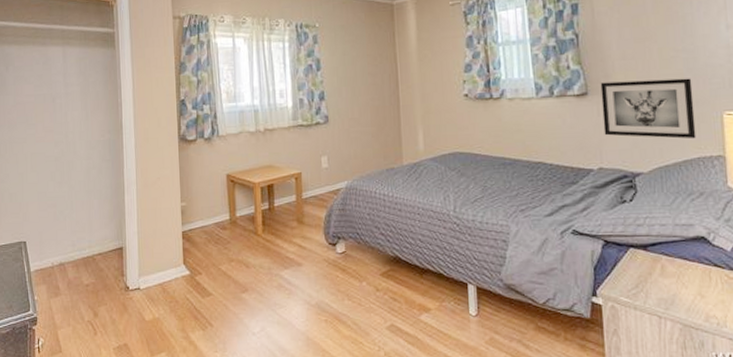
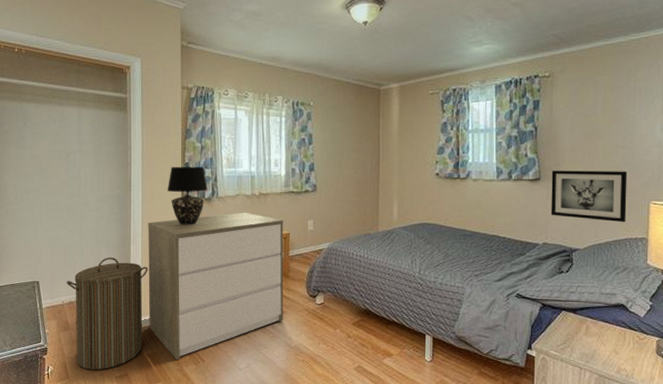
laundry hamper: none [55,211,145,341] -> present [66,258,148,370]
dresser: none [143,151,300,325] -> present [148,212,284,360]
table lamp: none [162,102,207,170] -> present [167,166,208,226]

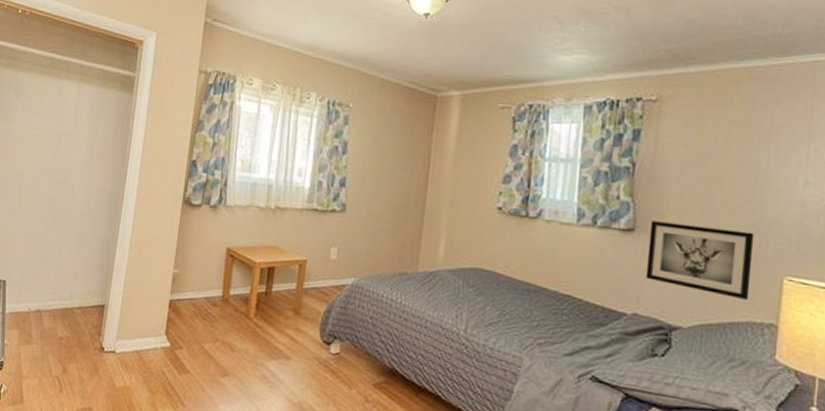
laundry hamper: present [66,258,148,370] -> none [34,262,133,399]
dresser: present [148,212,284,360] -> none [125,226,301,400]
table lamp: present [167,166,208,226] -> none [166,163,215,236]

